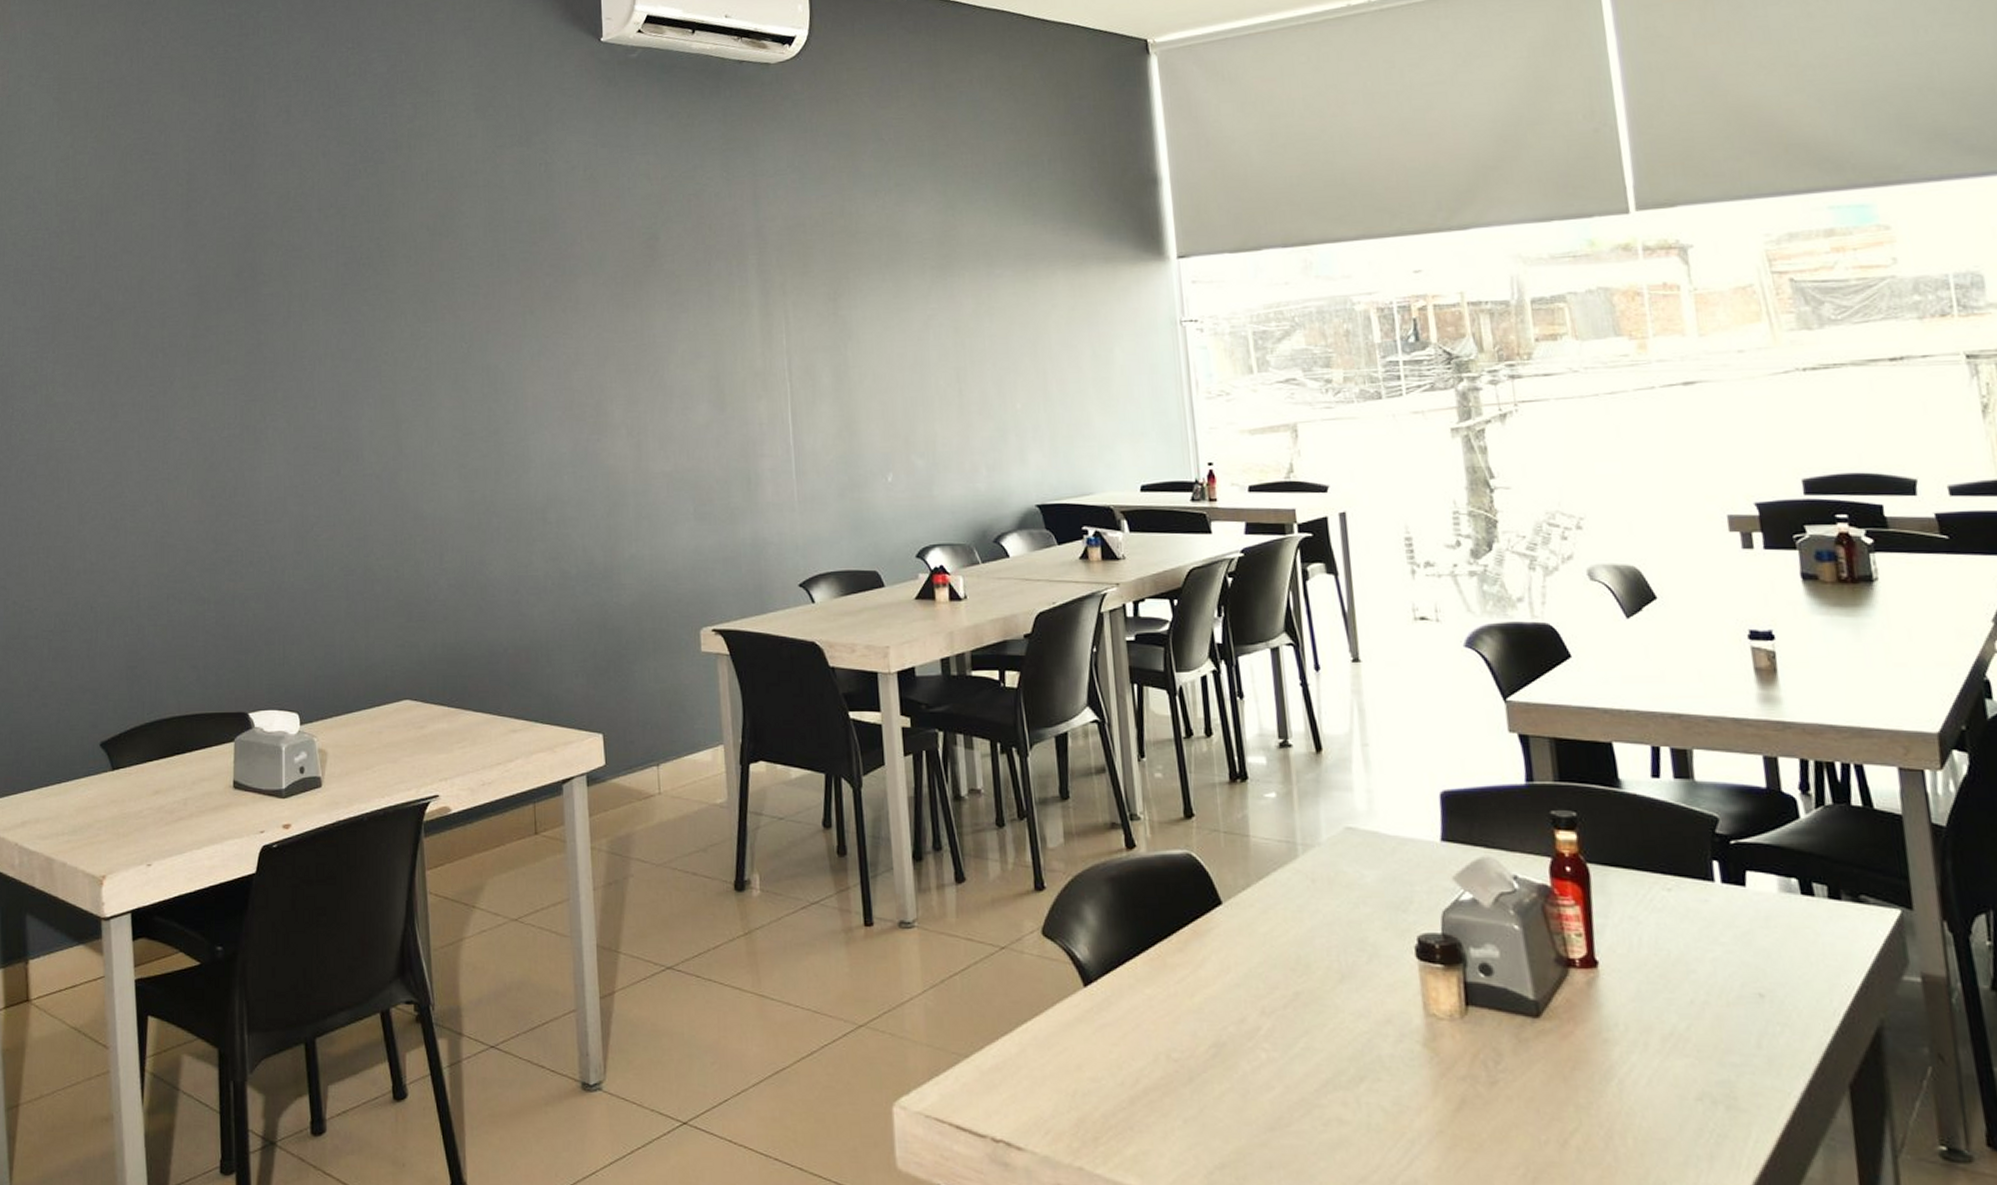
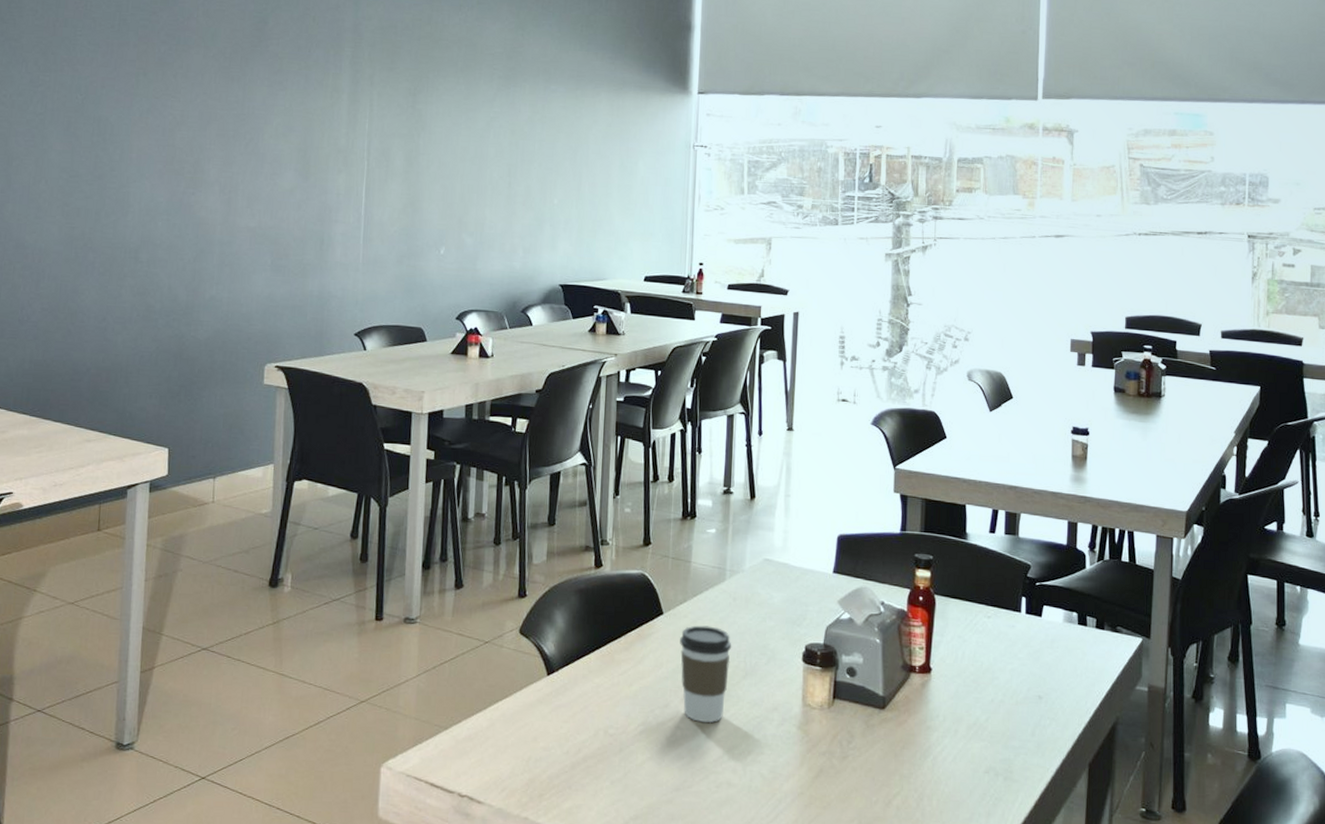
coffee cup: none [1248,916,1320,1042] -> present [680,625,732,724]

